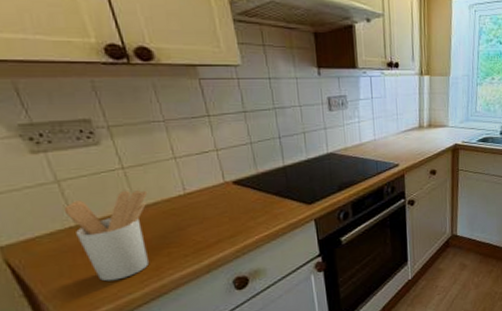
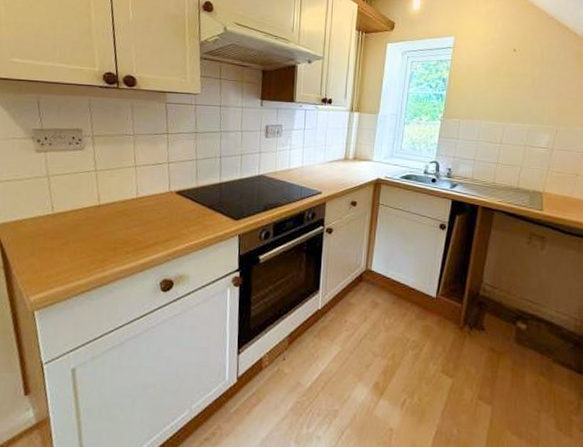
utensil holder: present [63,190,149,282] -> none [47,189,110,266]

